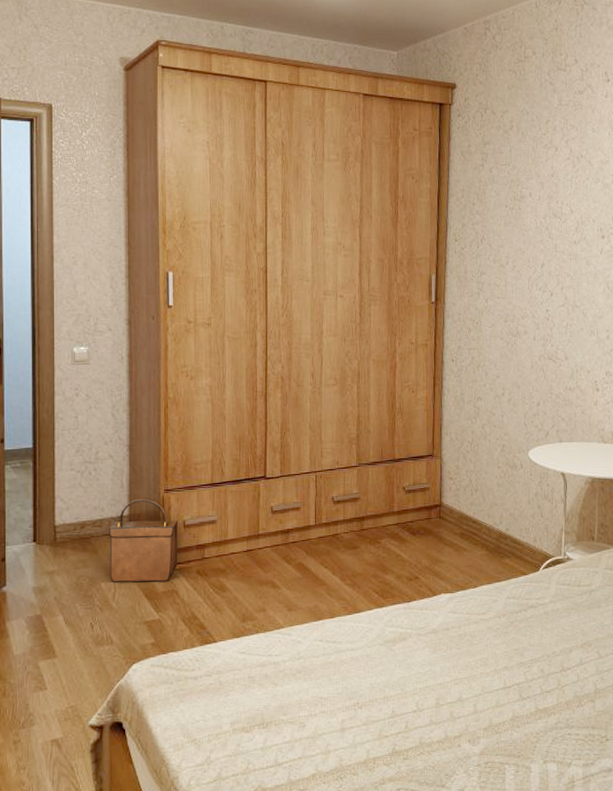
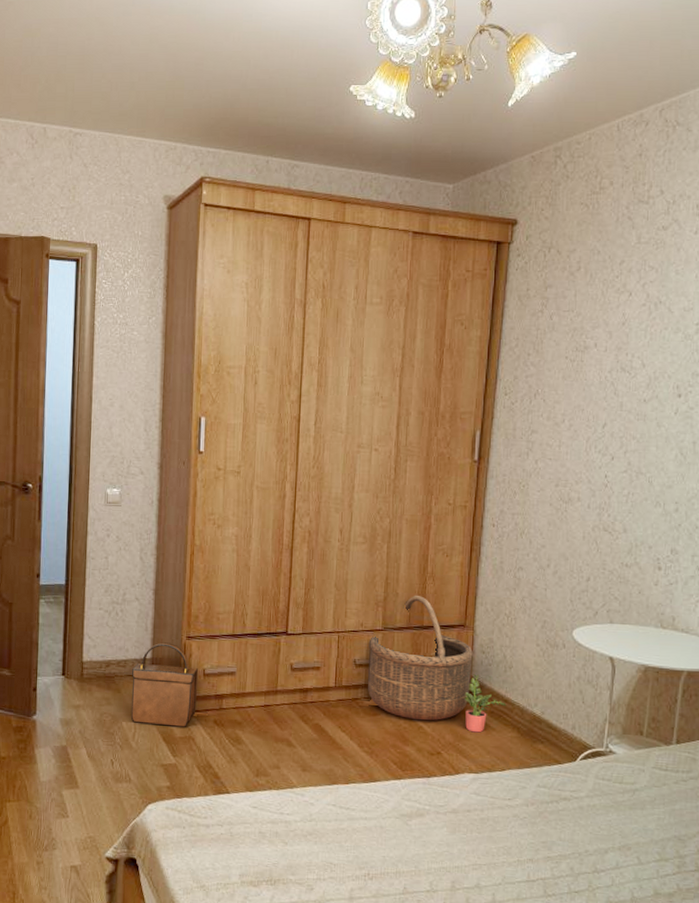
basket: none [346,431,442,549] -> present [368,596,473,721]
potted plant: none [436,500,475,555] -> present [464,674,507,733]

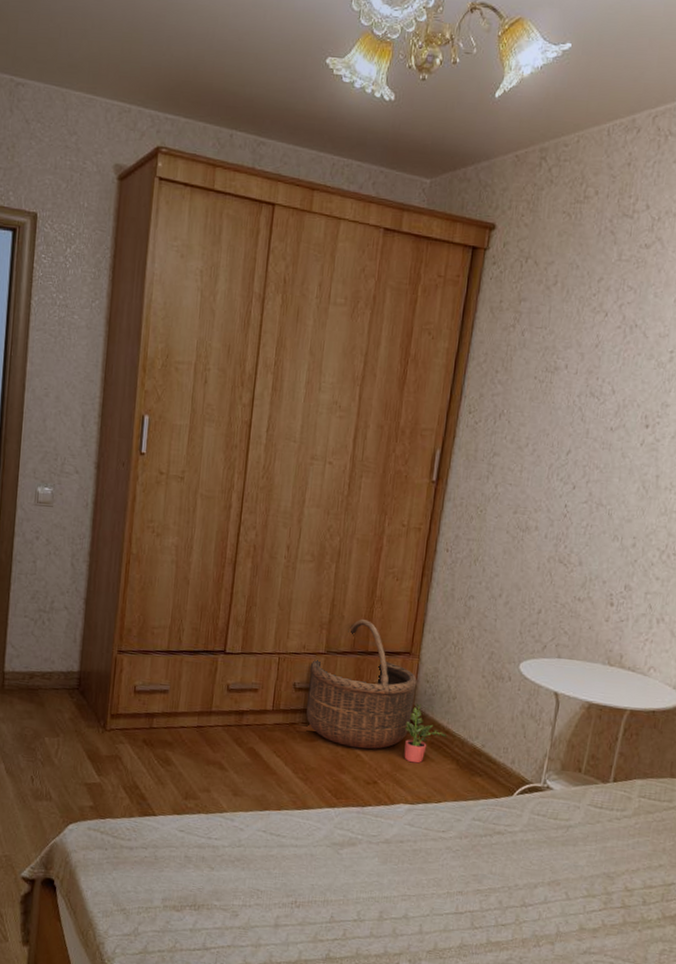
handbag: present [130,642,199,727] -> none [54,655,129,746]

